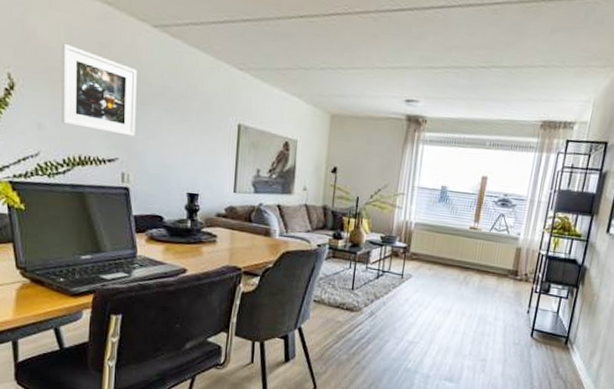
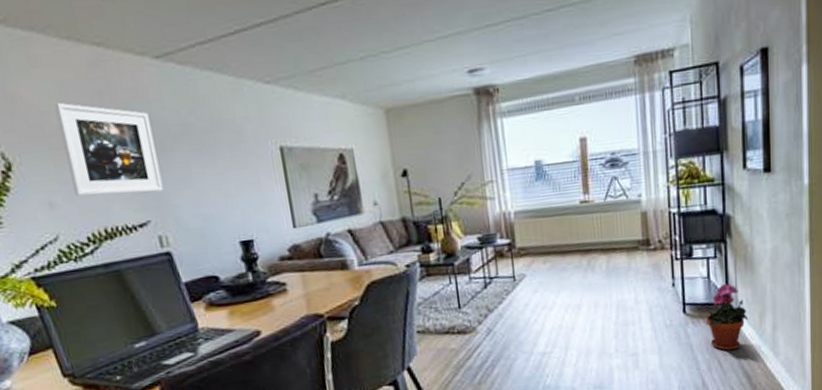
potted plant: none [546,320,582,376] -> present [706,283,749,351]

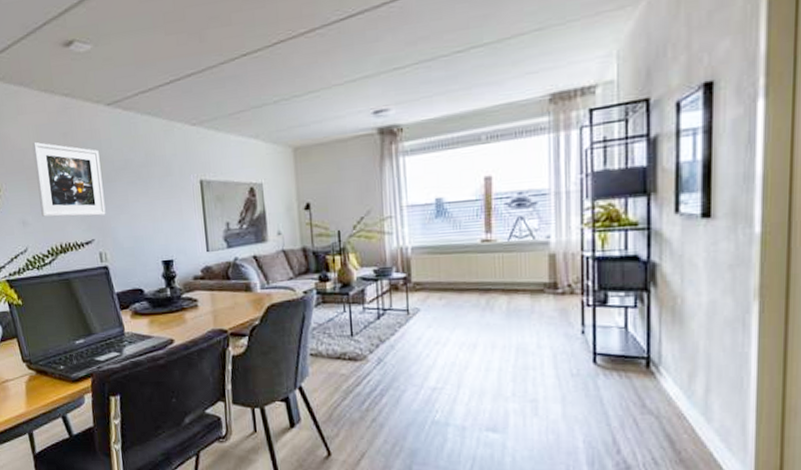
potted plant: present [706,283,749,351] -> none [621,335,675,410]

